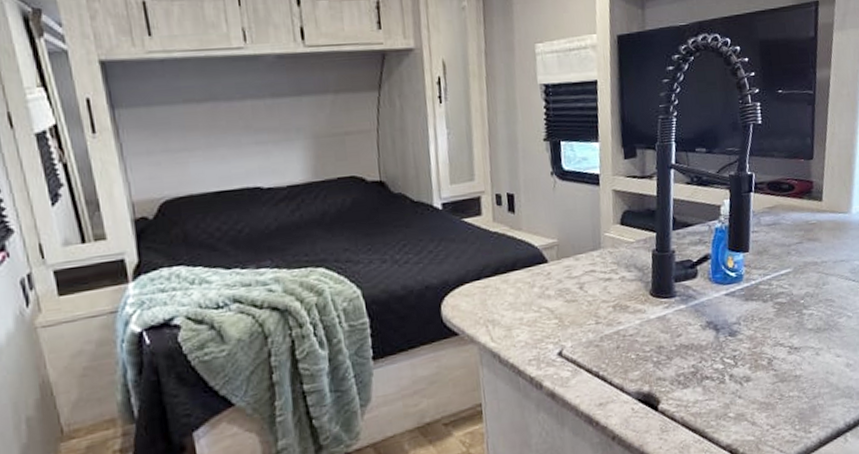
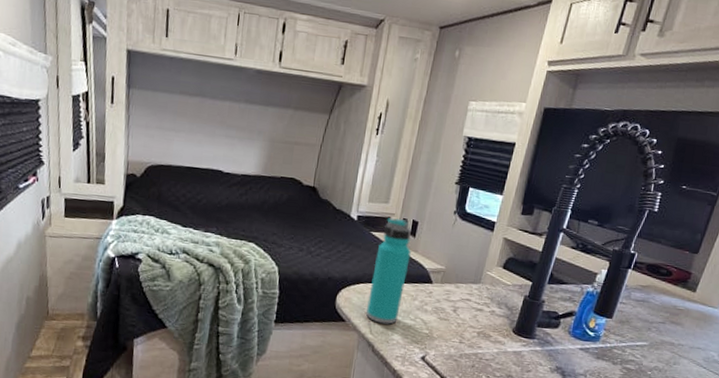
water bottle: none [475,195,519,326] -> present [366,218,411,325]

